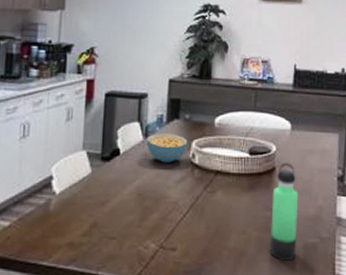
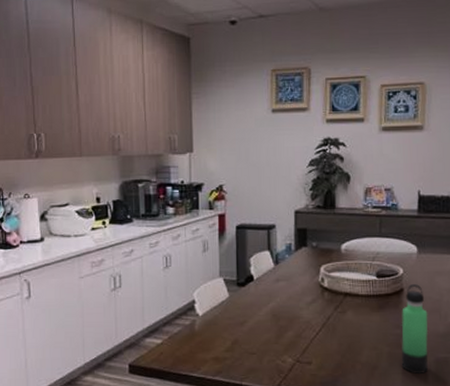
cereal bowl: present [146,134,187,163] -> none [277,260,316,287]

